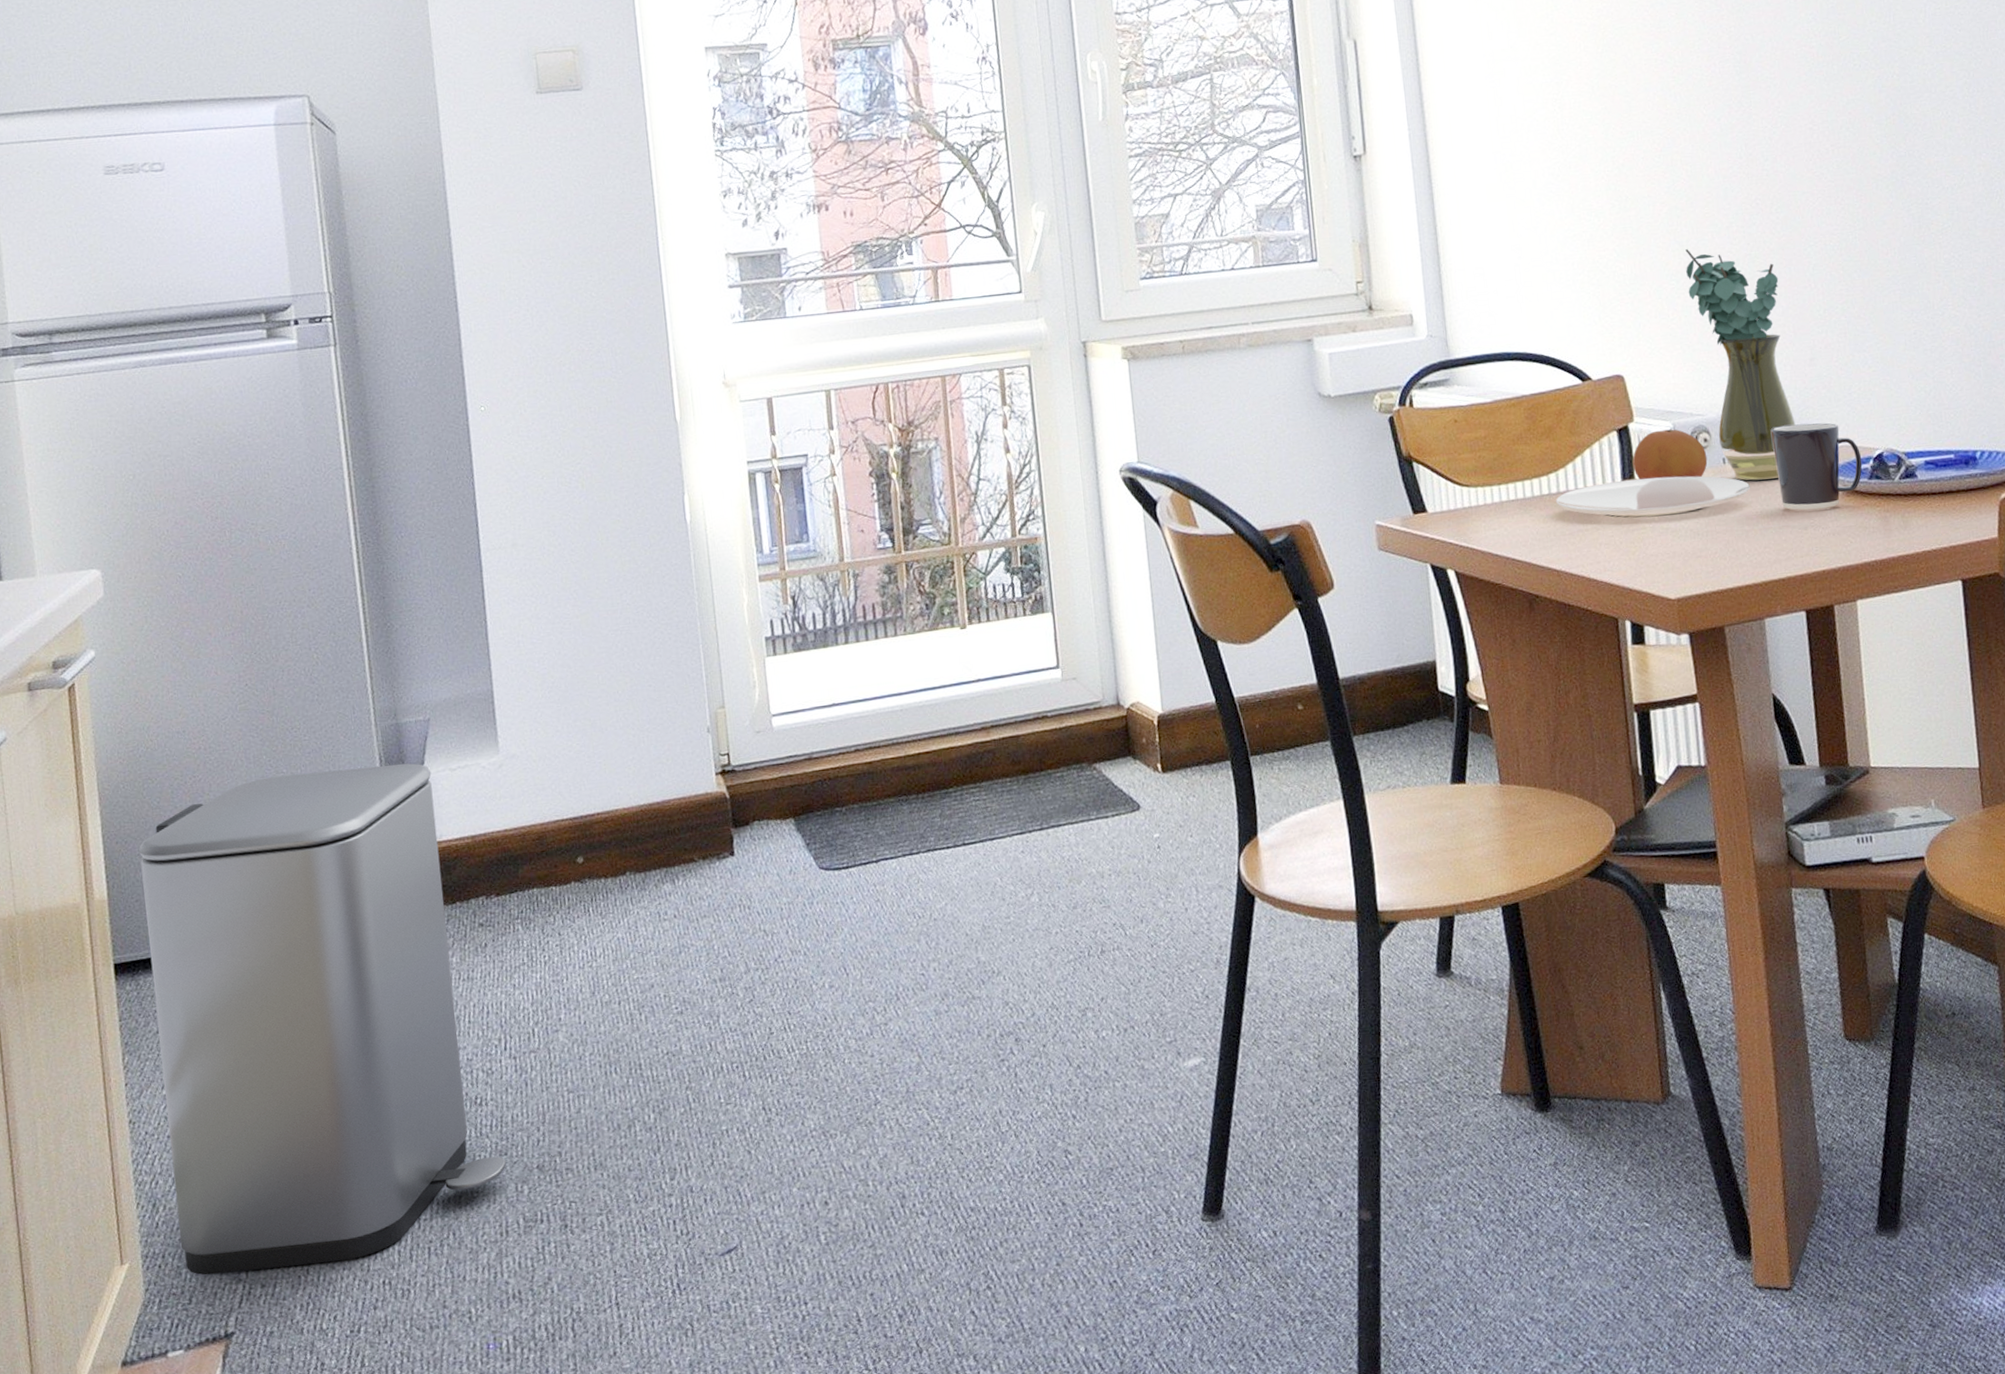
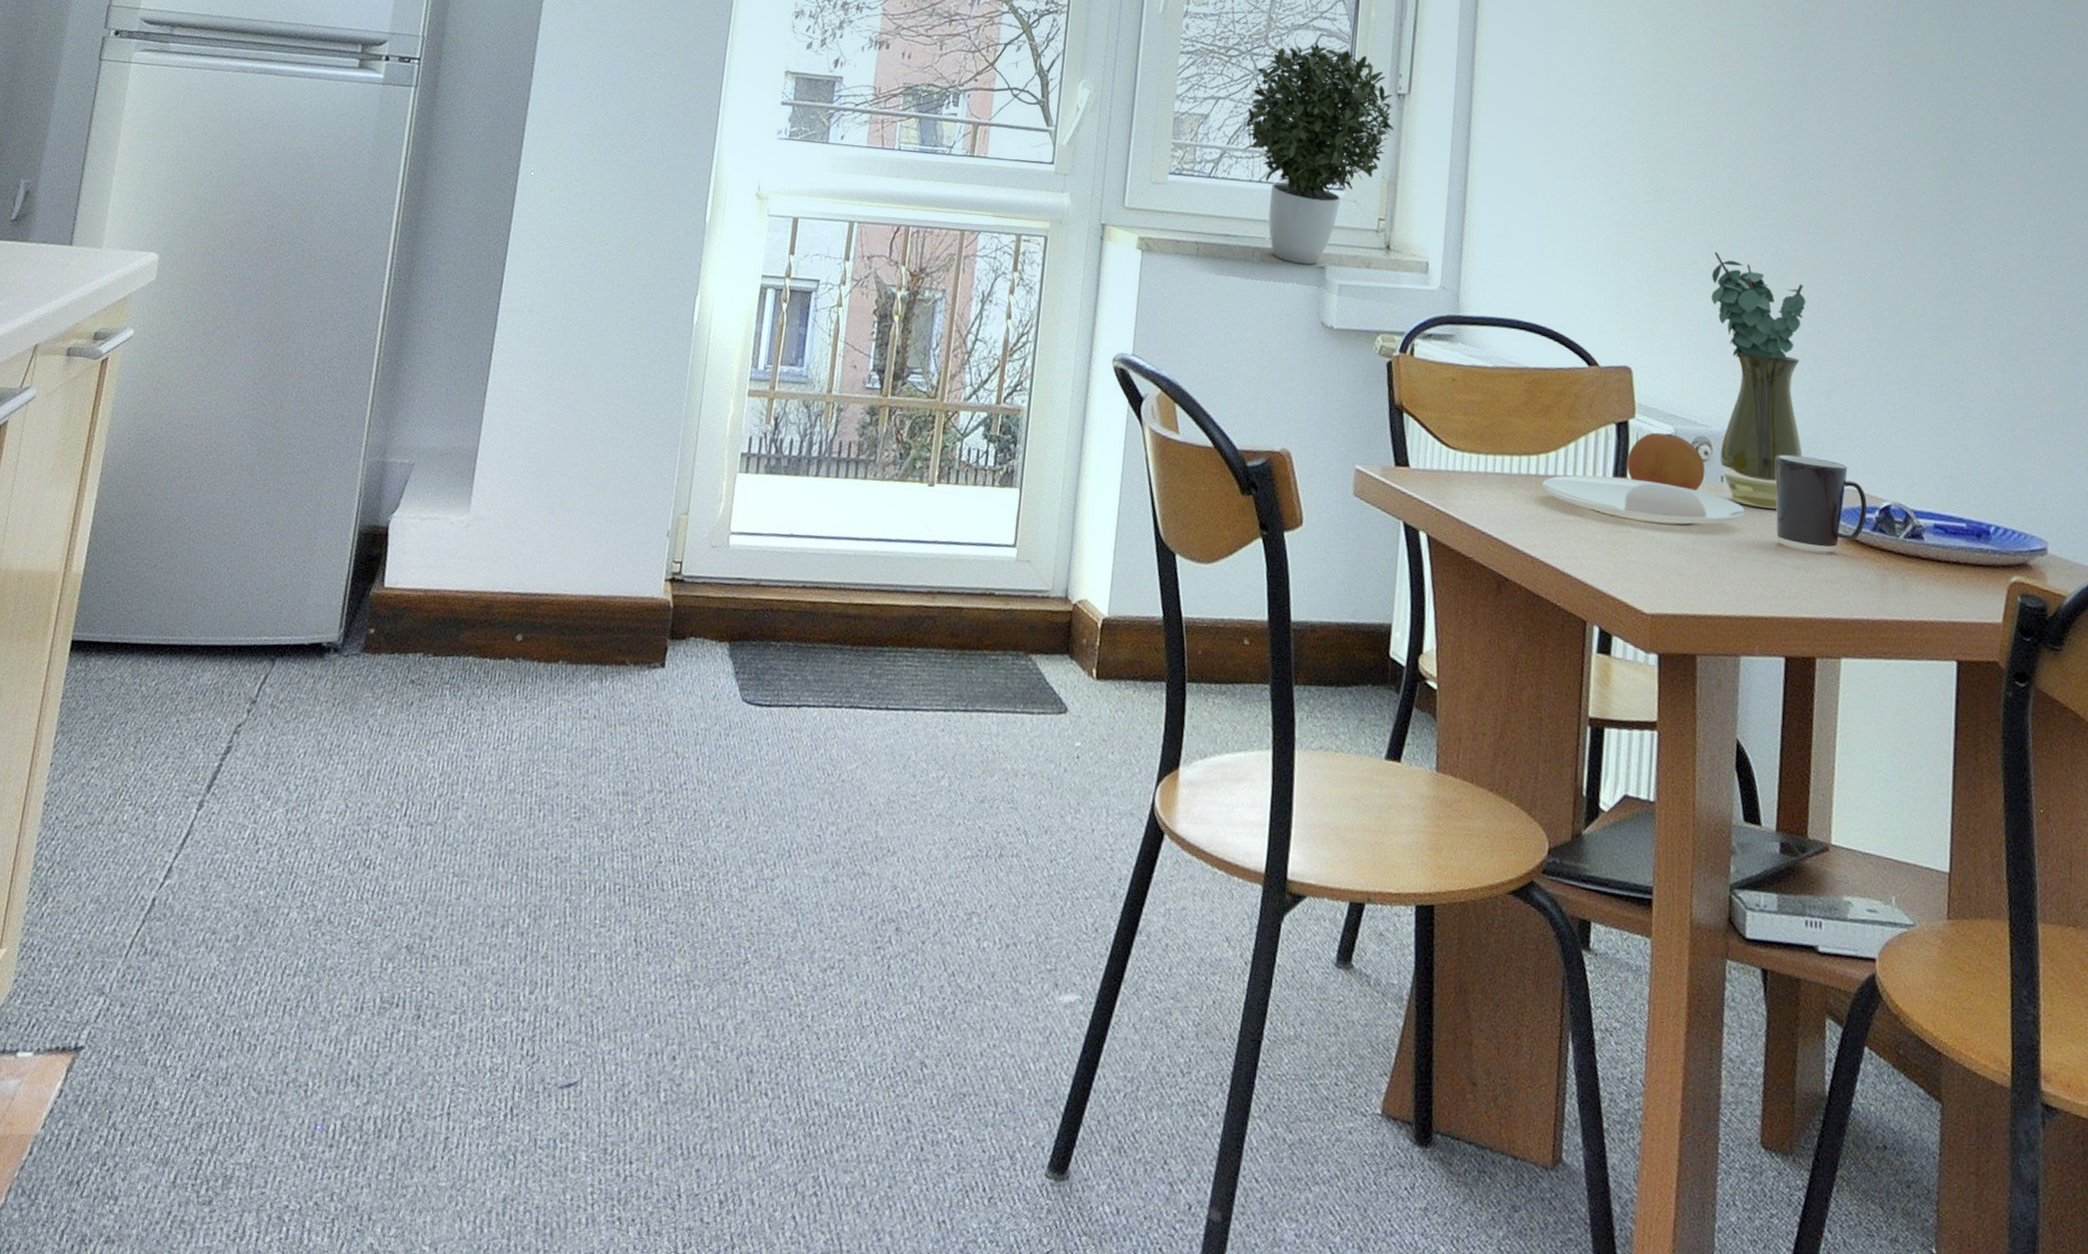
pedal bin: present [138,763,506,1276] -> none [57,487,403,1000]
potted plant: none [1207,121,1357,342] -> present [1243,43,1395,265]

